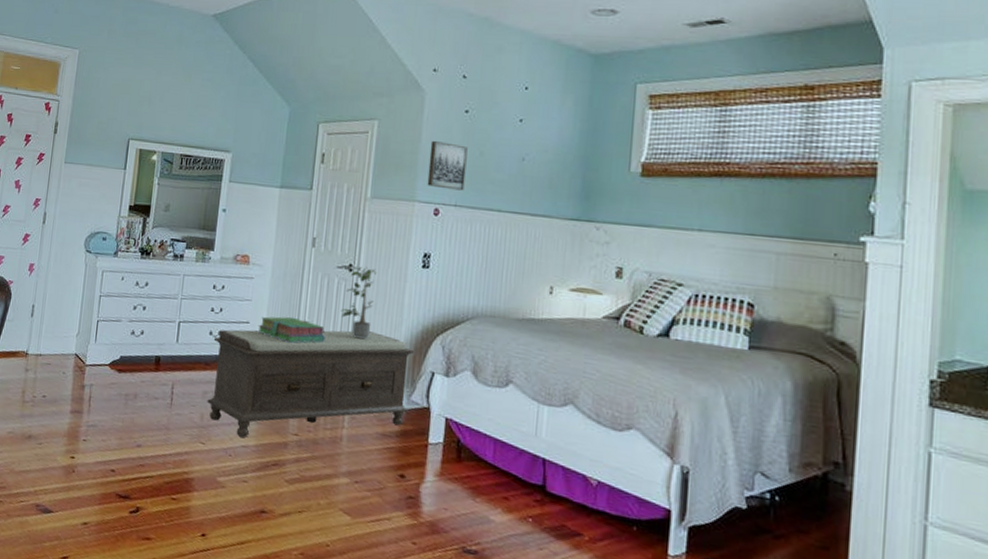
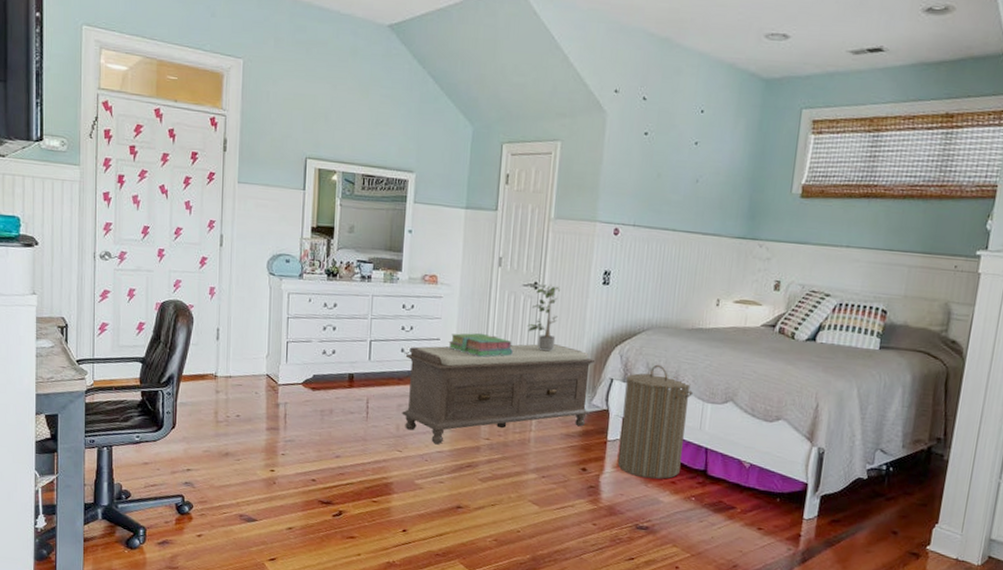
wall art: present [427,141,468,191] -> none [607,163,646,211]
laundry hamper: none [441,357,526,494] -> present [618,364,693,479]

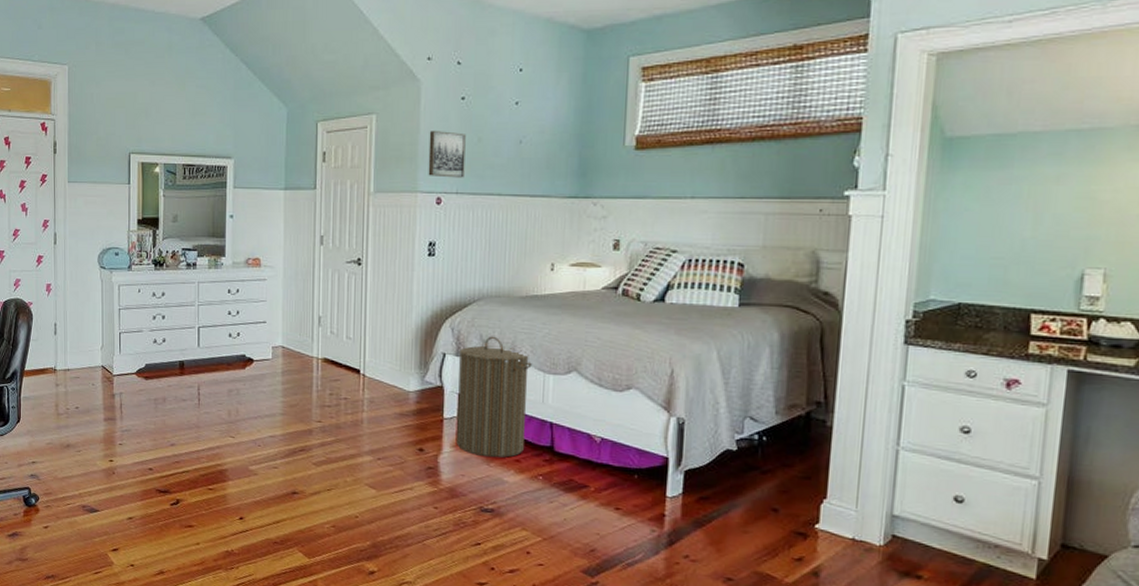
bench: present [402,344,595,444] -> none [232,321,425,428]
stack of books: present [448,332,513,357] -> none [274,313,340,338]
potted plant: present [527,283,560,352] -> none [353,259,384,329]
wall art: none [607,163,646,211] -> present [428,131,466,178]

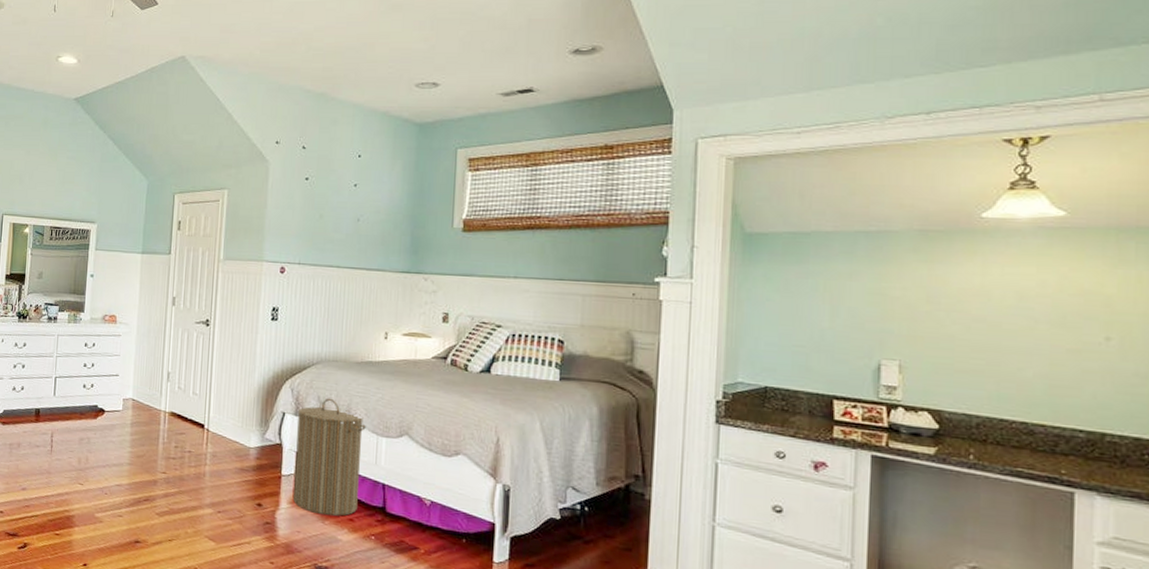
wall art: present [428,131,466,178] -> none [273,207,309,250]

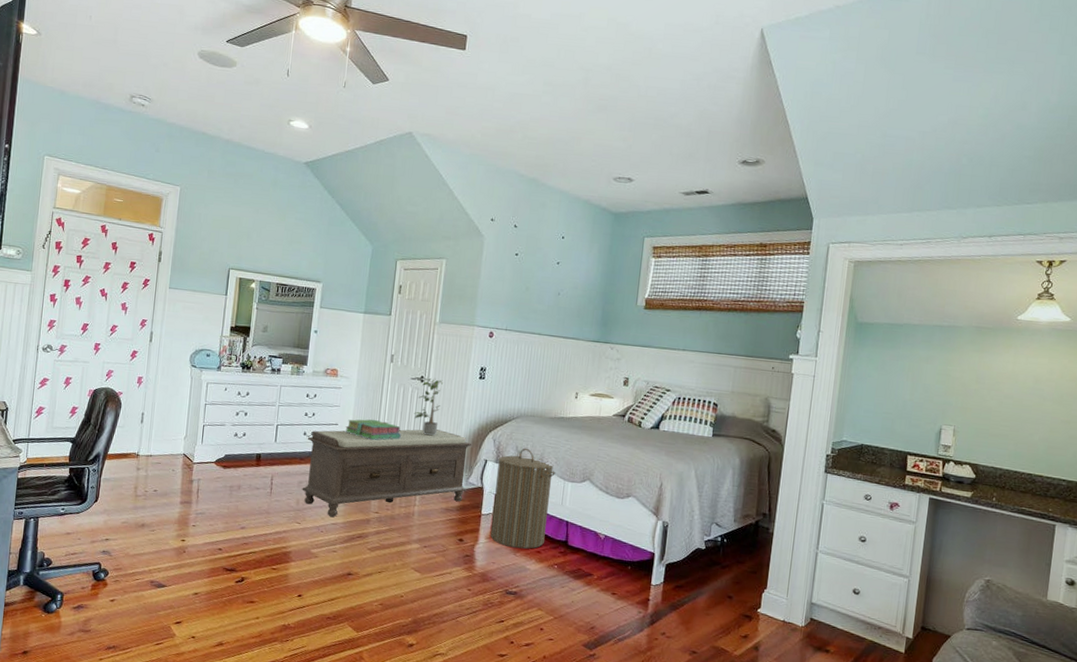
bench: none [83,378,266,477] -> present [302,429,471,517]
stack of books: none [126,368,187,392] -> present [345,419,401,441]
potted plant: none [200,320,231,386] -> present [414,377,443,436]

